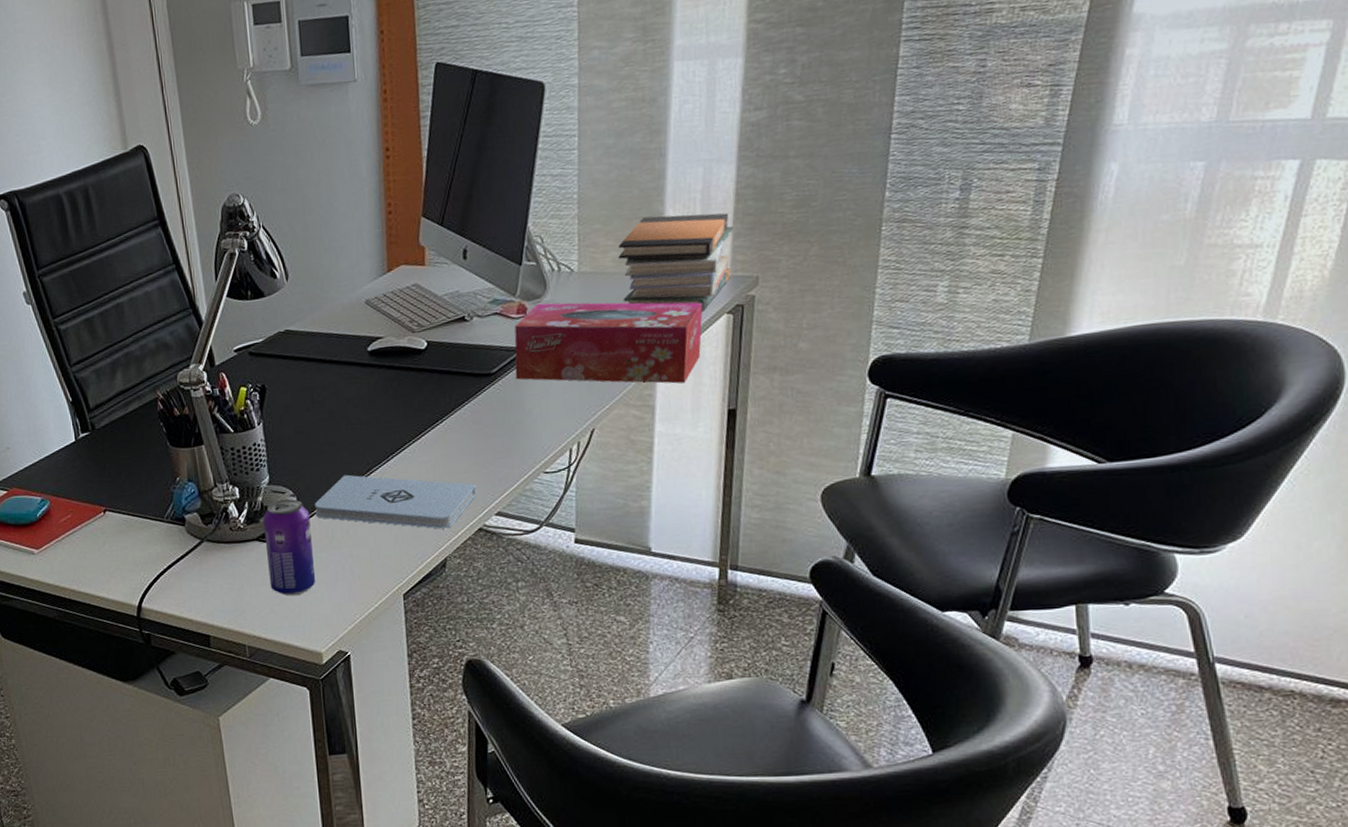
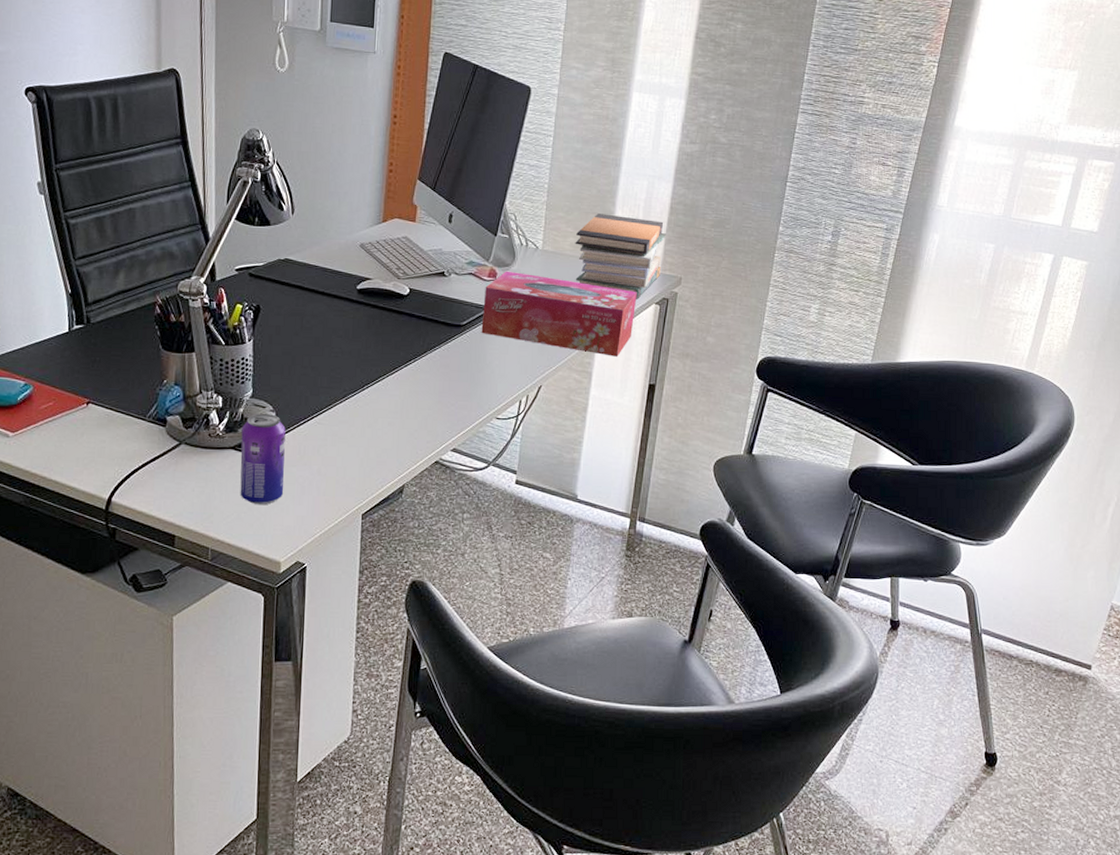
notepad: present [314,474,477,529] -> none [291,398,437,458]

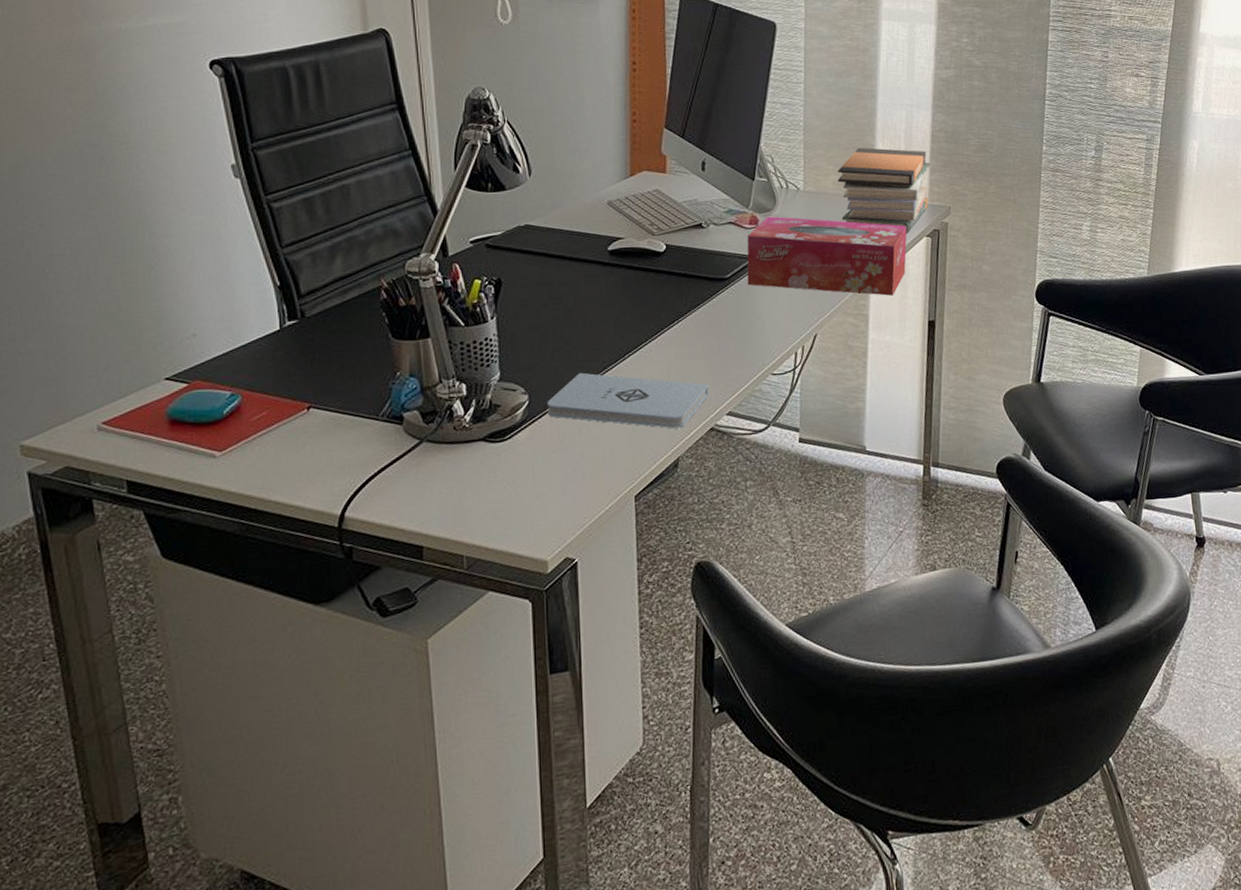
beverage can: present [240,414,286,504] -> none [491,397,545,500]
notepad: none [291,398,437,458] -> present [547,372,709,429]

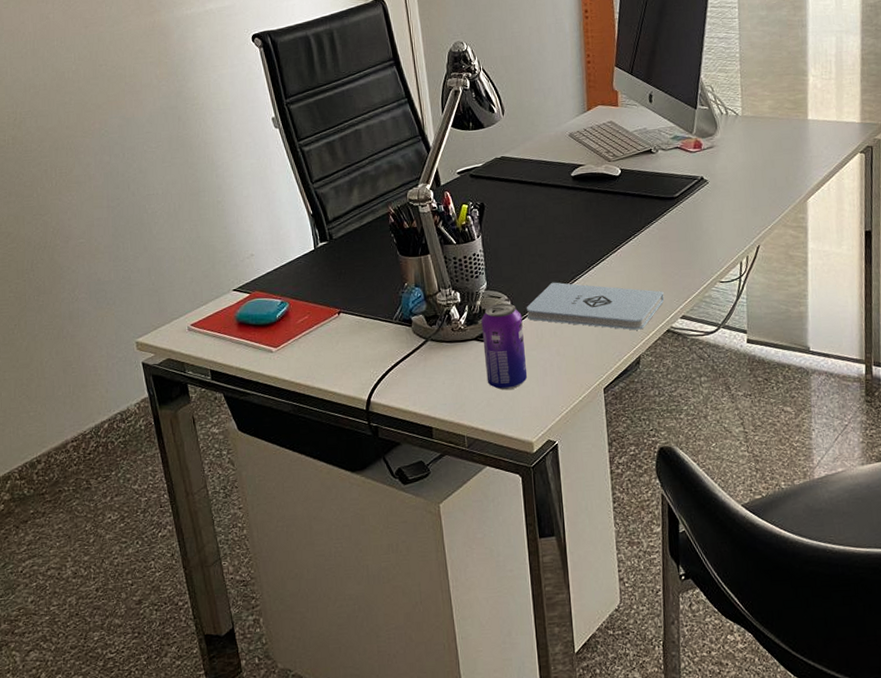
beverage can: none [491,397,545,500] -> present [481,303,528,390]
tissue box: present [747,216,907,297] -> none [692,140,842,210]
book stack: present [837,148,930,234] -> none [773,73,861,151]

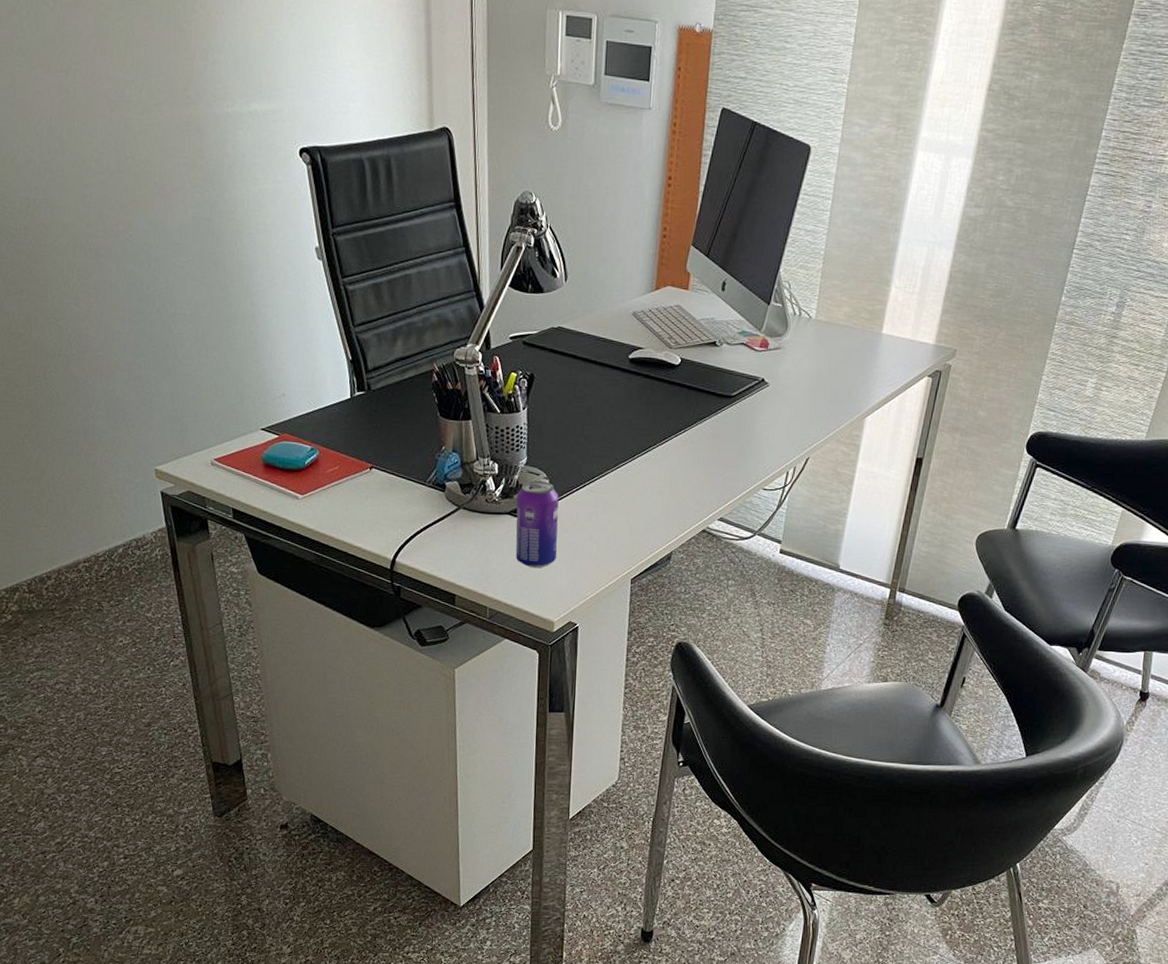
notepad: present [526,282,665,330] -> none [564,466,705,526]

